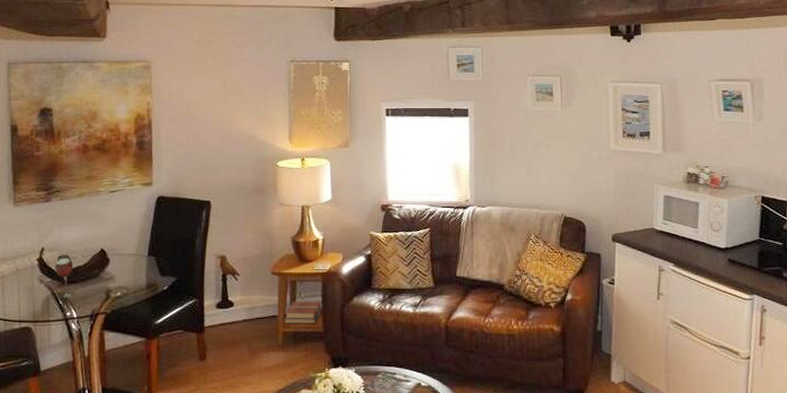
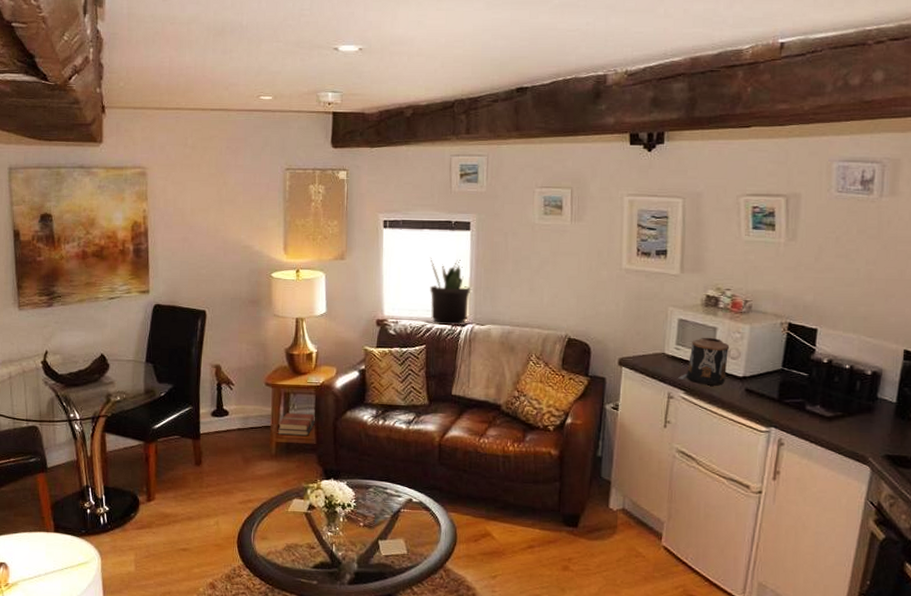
wineglass: present [54,254,74,298] -> none [58,358,77,400]
planter: none [432,144,470,206] -> present [430,258,470,323]
canister: none [666,211,712,257] -> present [677,337,730,386]

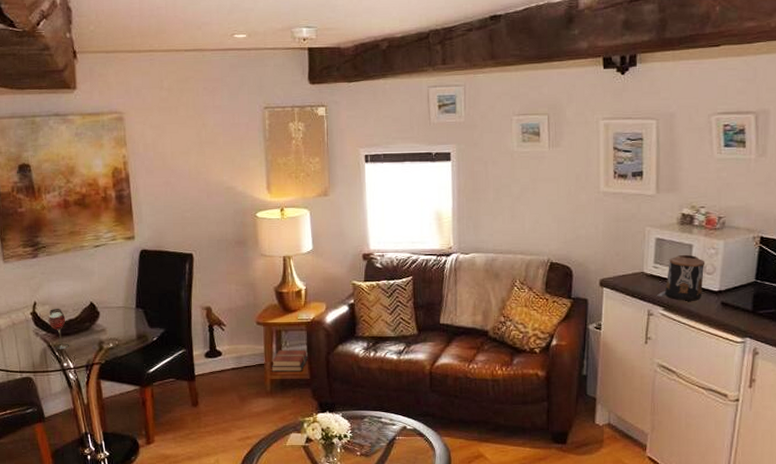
wineglass: none [58,358,77,400] -> present [48,308,69,350]
planter: present [430,258,470,323] -> none [413,190,453,253]

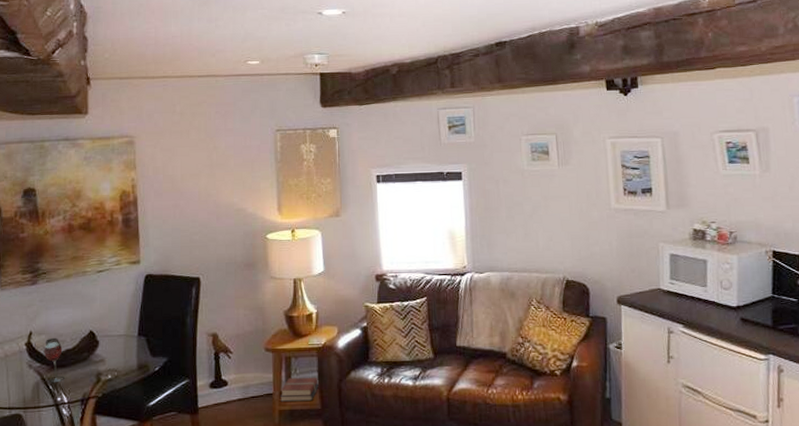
canister: present [656,254,705,301] -> none [675,269,721,318]

